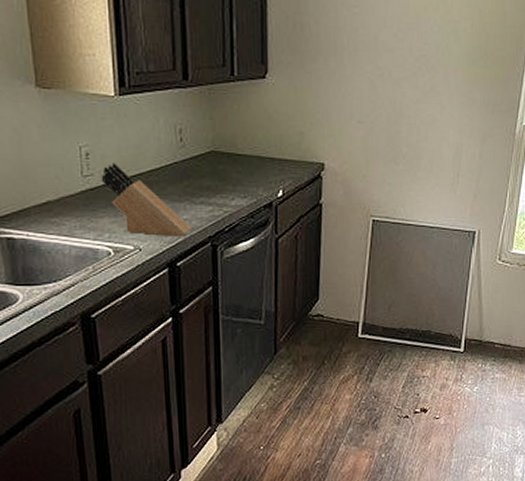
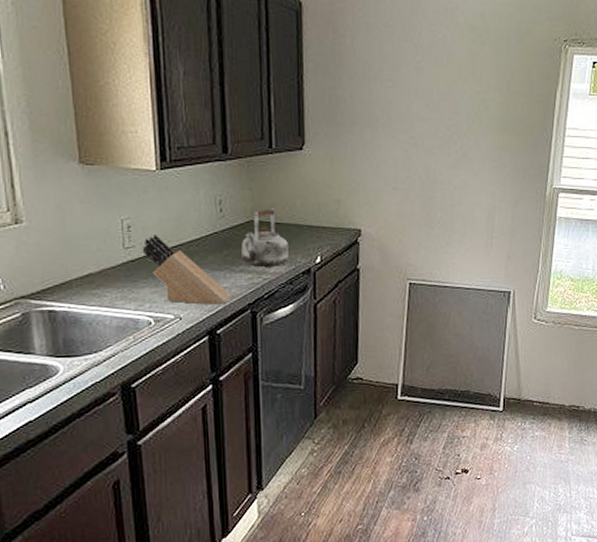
kettle: none [202,139,250,199] -> present [241,208,289,267]

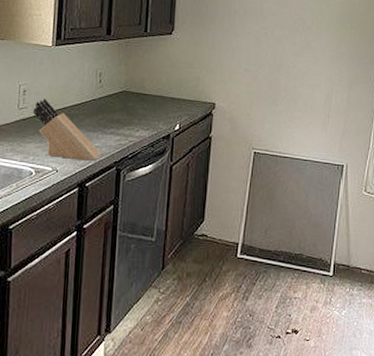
kettle: present [241,208,289,267] -> none [113,81,153,131]

